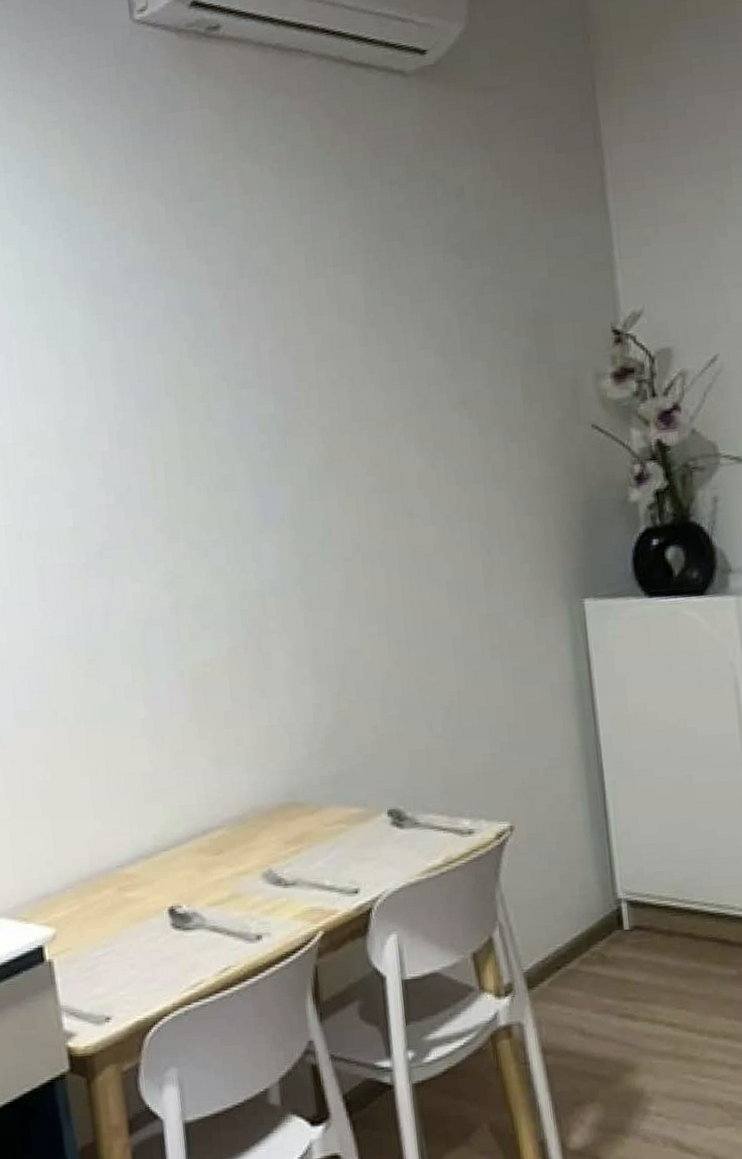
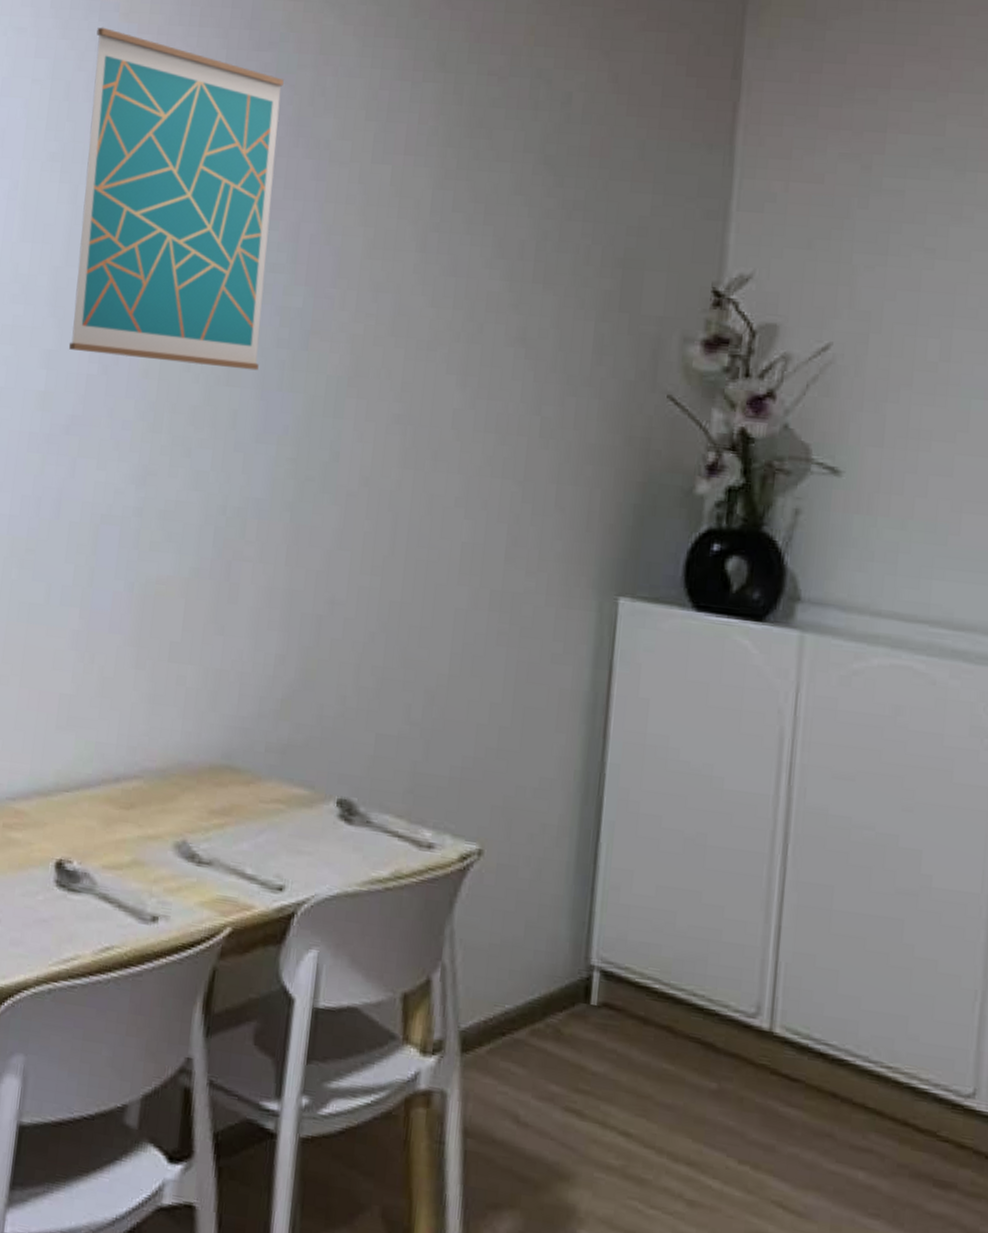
wall art: none [51,207,249,488] -> present [69,27,284,371]

